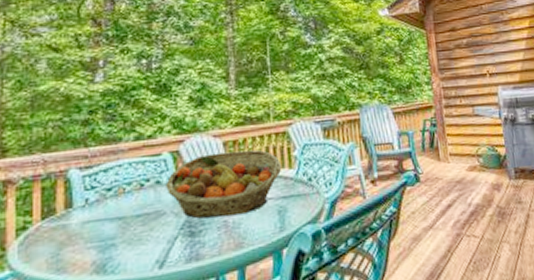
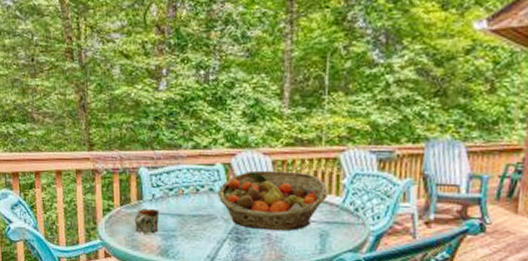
mug: none [60,216,95,251] -> present [134,208,160,235]

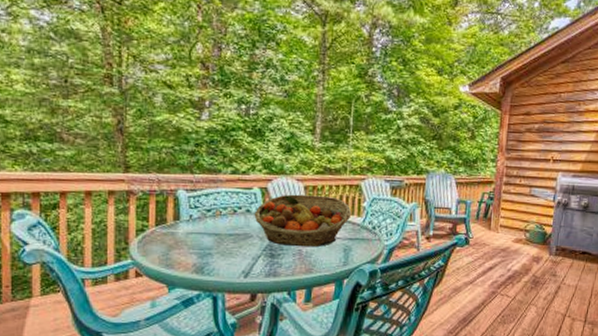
mug: present [134,208,160,235] -> none [169,228,197,254]

